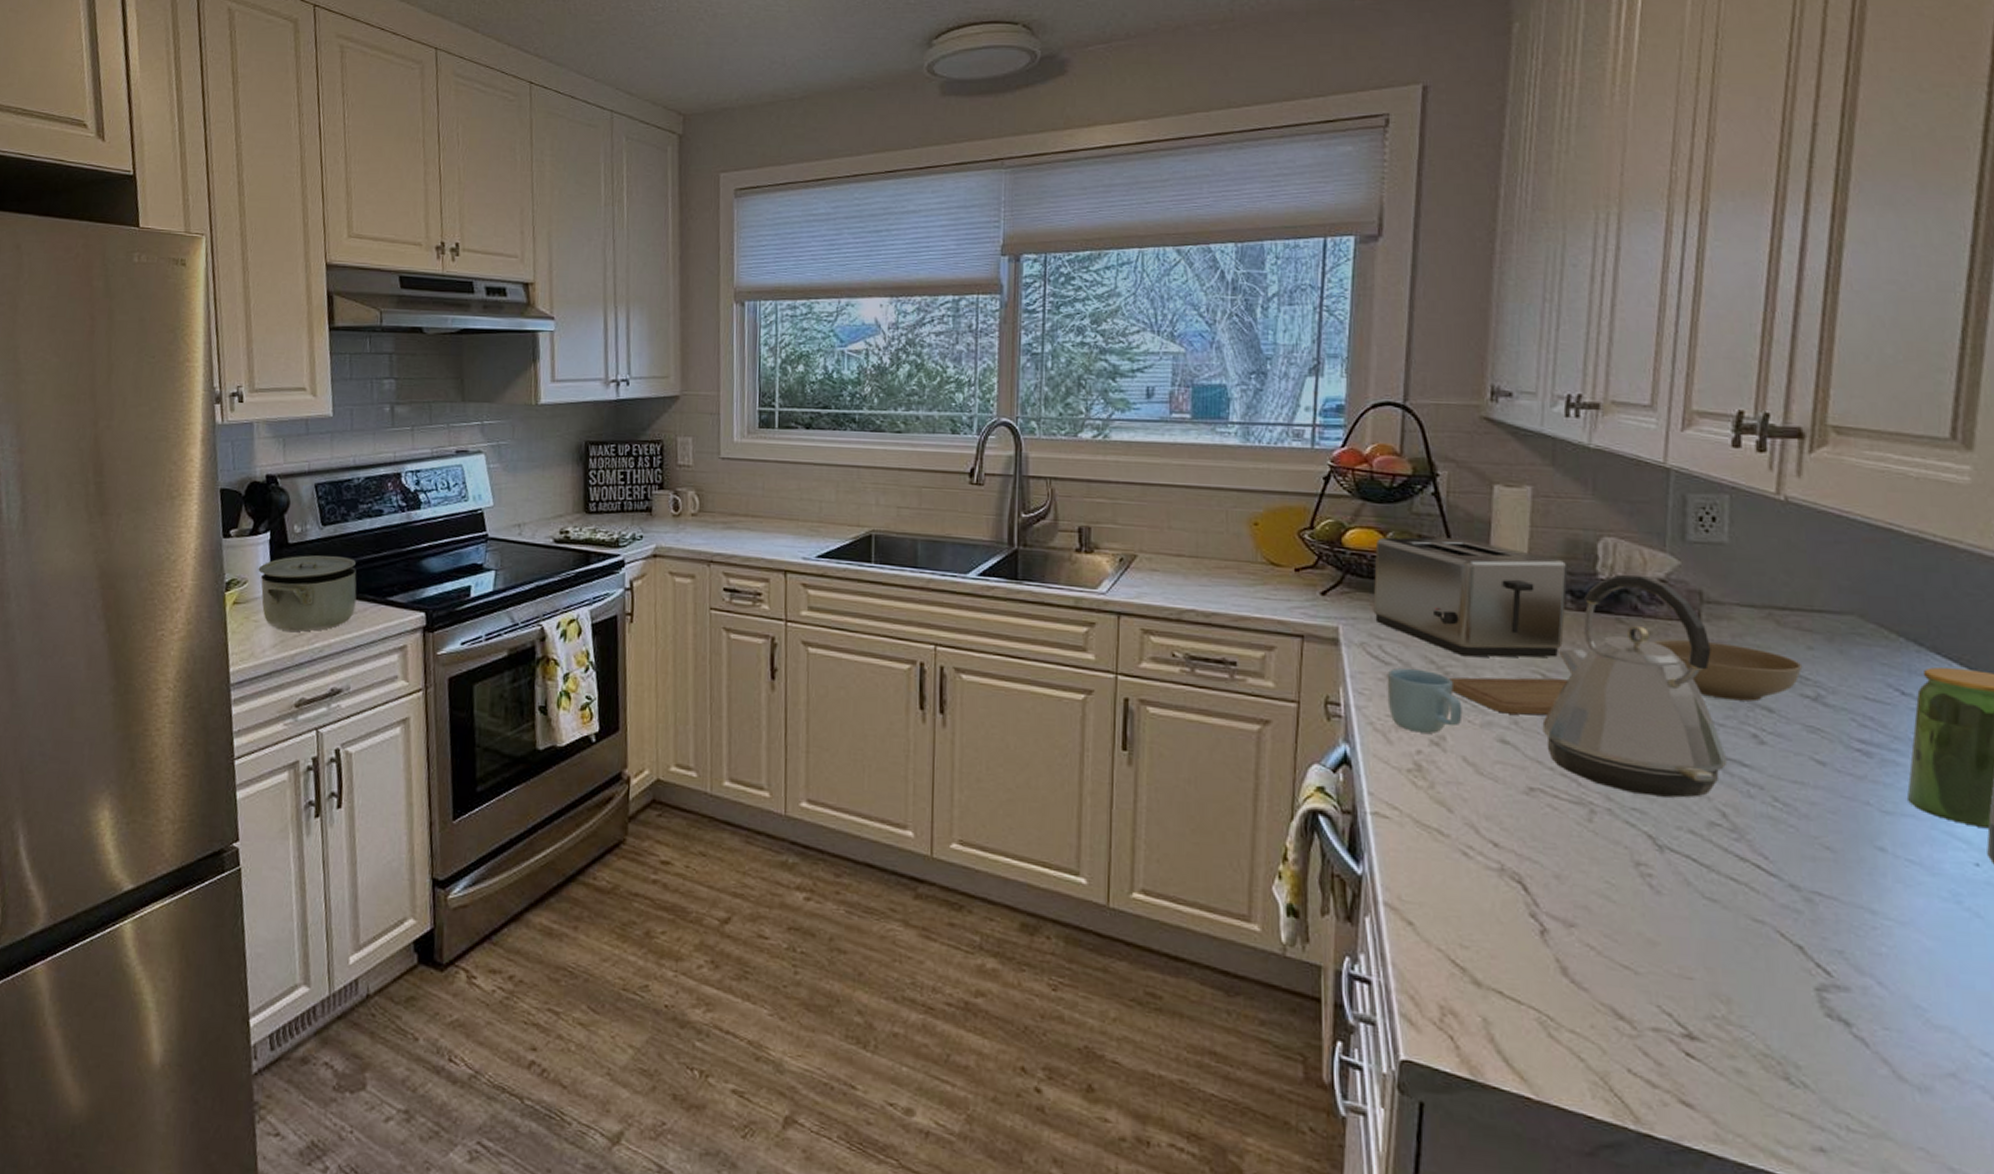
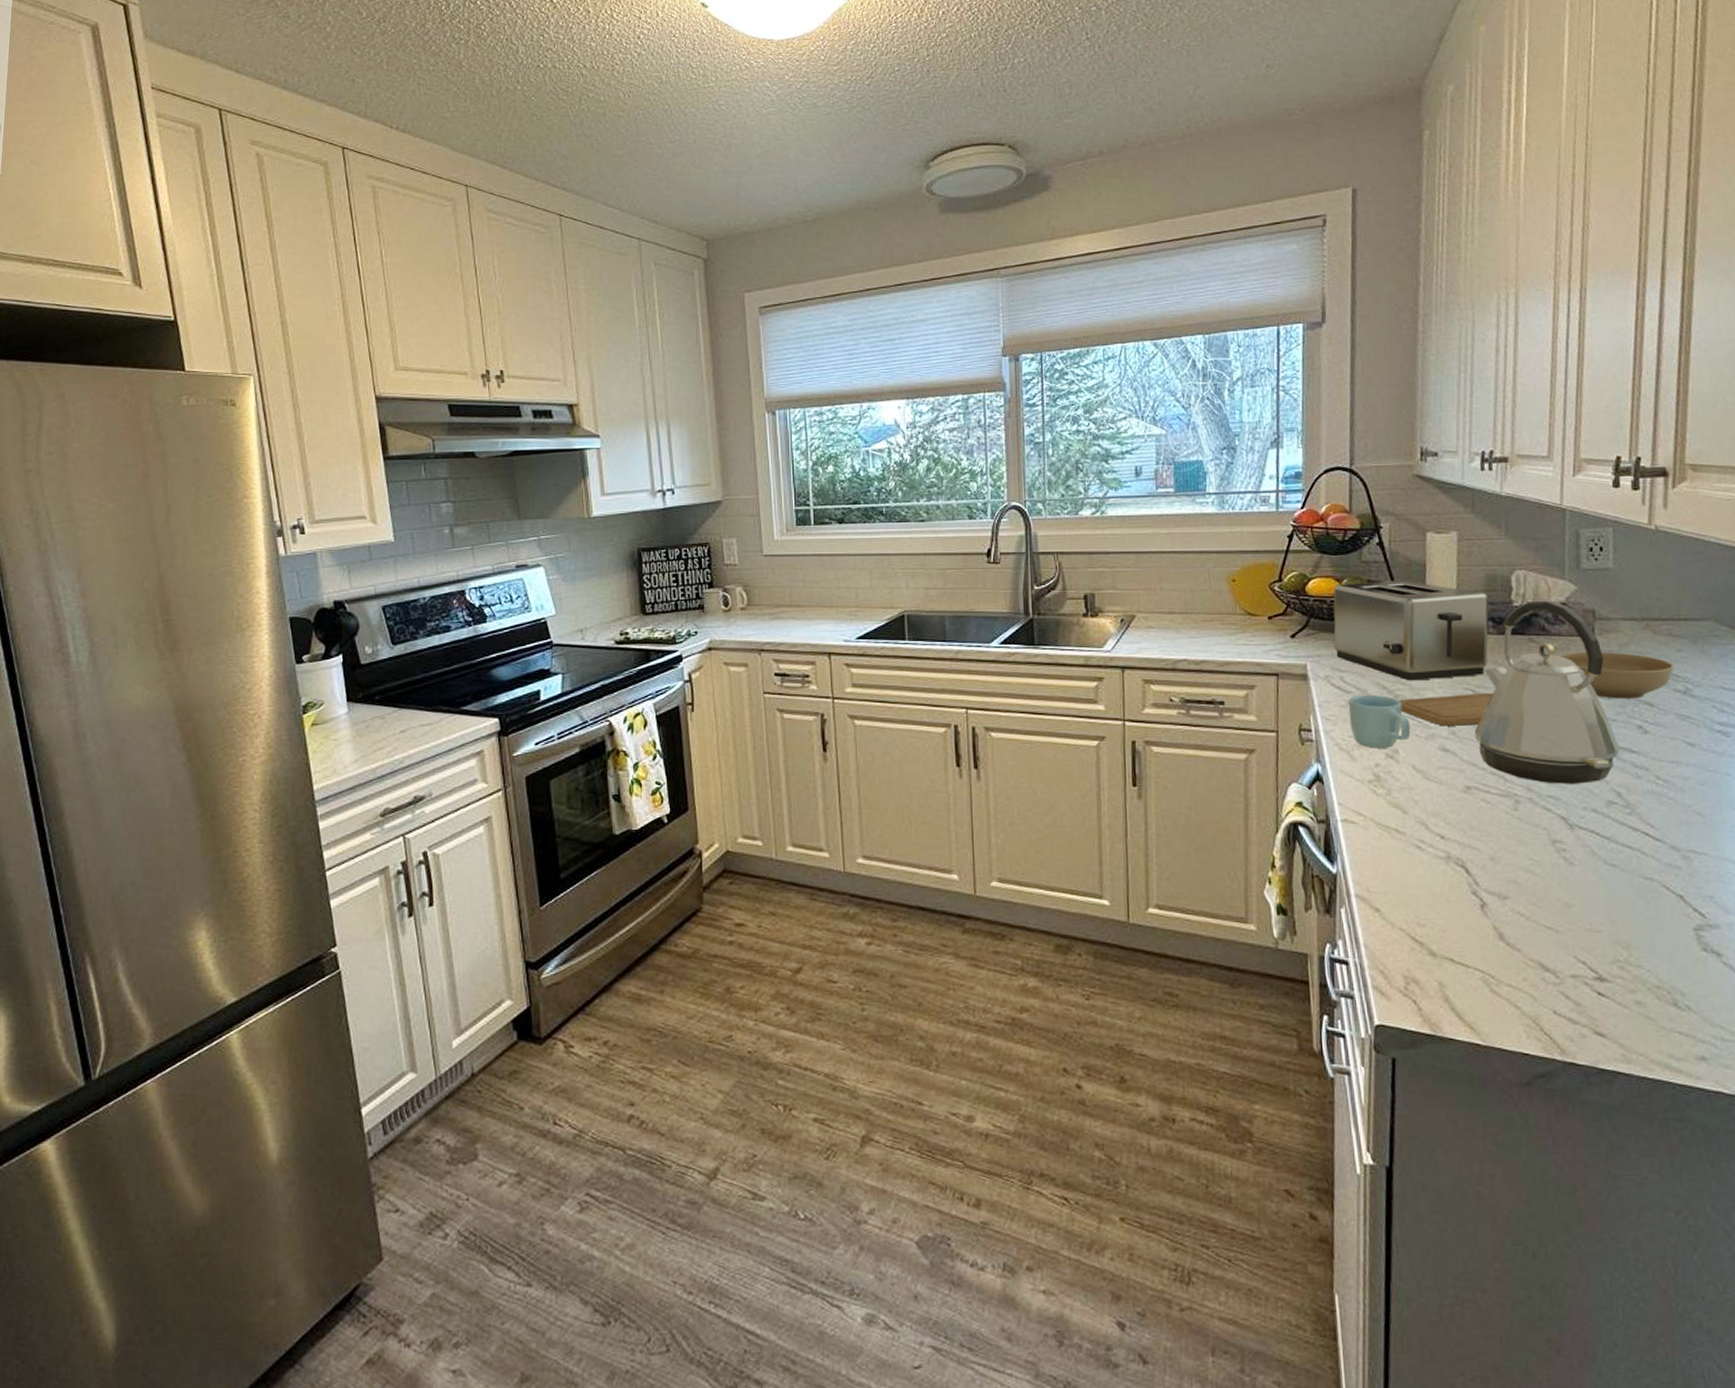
saucepan: present [258,555,357,632] -> none [333,673,432,746]

